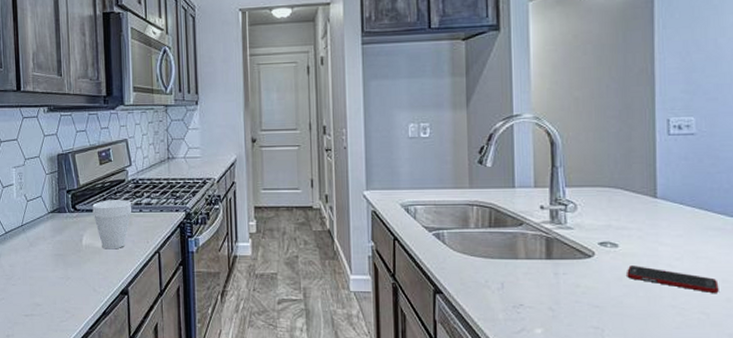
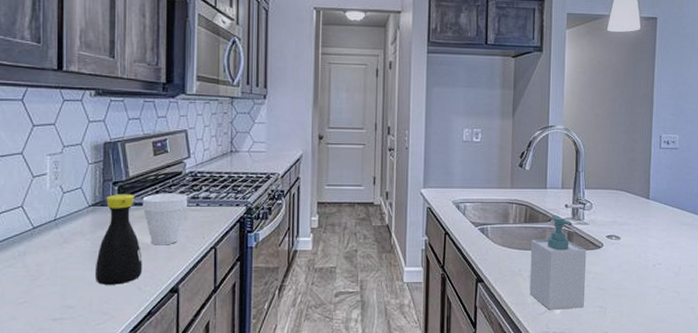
bottle: none [56,201,96,285] -> present [94,194,143,285]
soap bottle: none [498,218,574,329] -> present [529,215,587,310]
cell phone: present [627,266,719,293] -> none [625,254,687,275]

